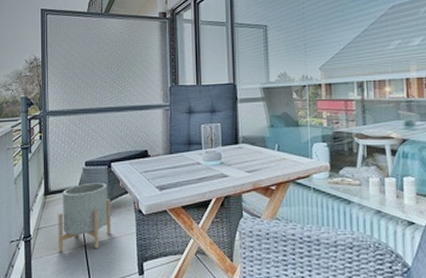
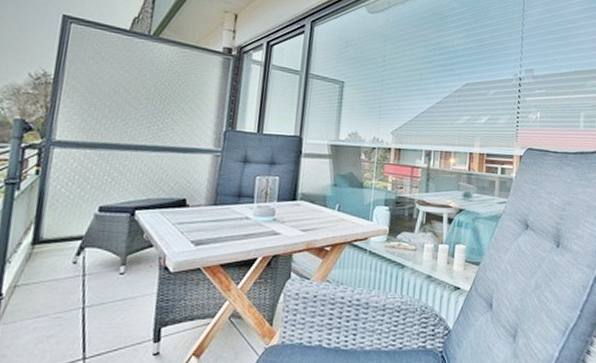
planter: present [58,182,111,253] -> none [42,232,128,317]

